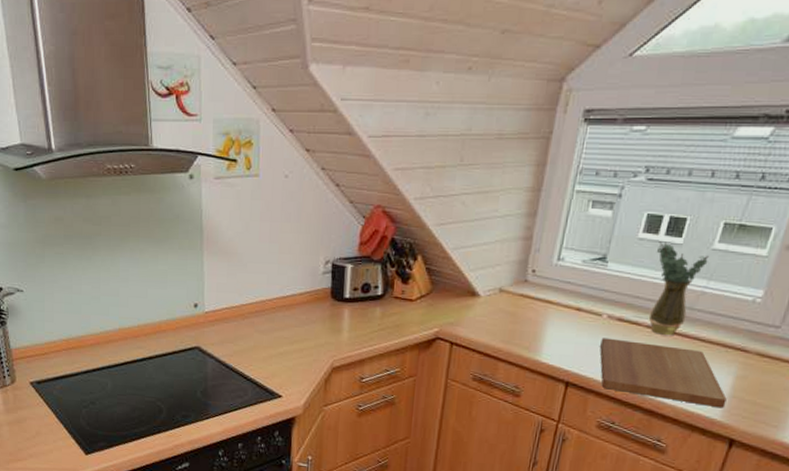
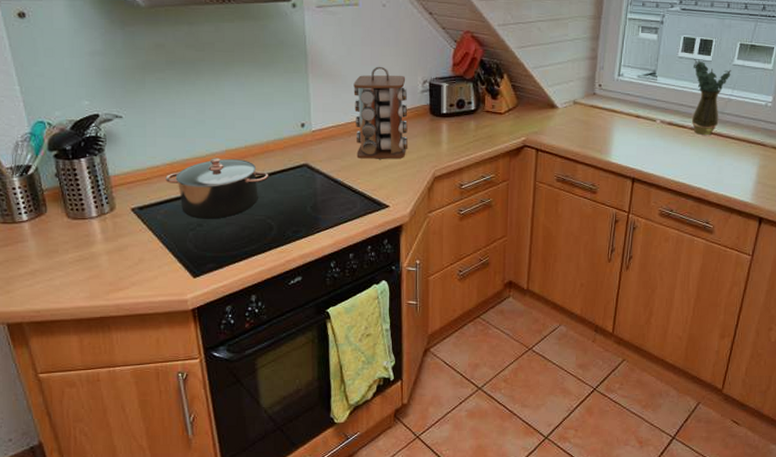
cooking pot: none [62,336,160,398] -> present [165,158,269,219]
spice rack: none [249,244,307,346] -> present [353,66,409,159]
cutting board: present [600,338,727,408] -> none [657,139,754,193]

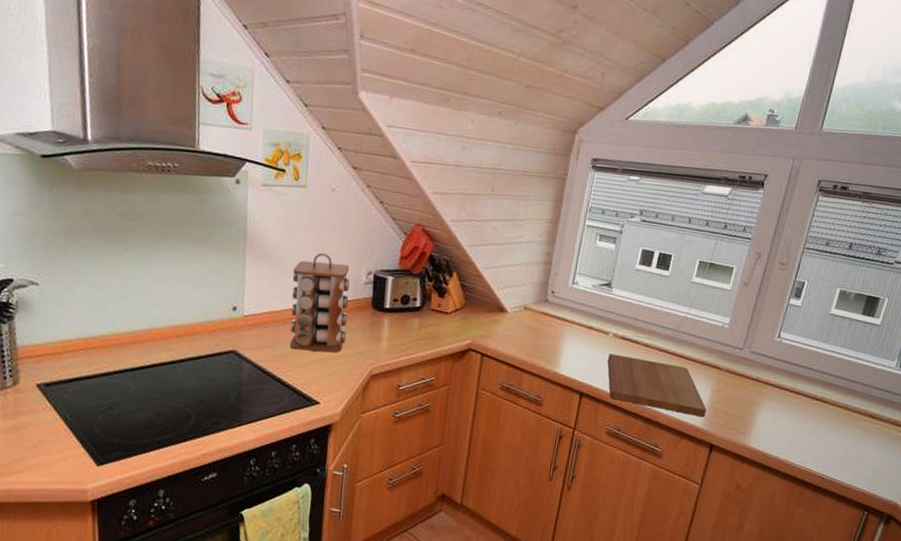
cooking pot: present [165,158,269,219] -> none [78,336,193,403]
cutting board: none [657,139,754,193] -> present [607,354,707,417]
vase: present [691,59,731,135] -> none [645,273,689,353]

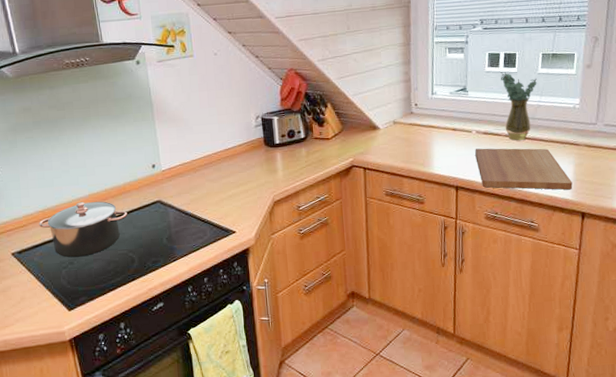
cooking pot: none [78,336,193,403] -> present [39,201,128,258]
spice rack: present [289,252,350,353] -> none [195,107,248,192]
vase: none [645,273,689,353] -> present [500,72,537,140]

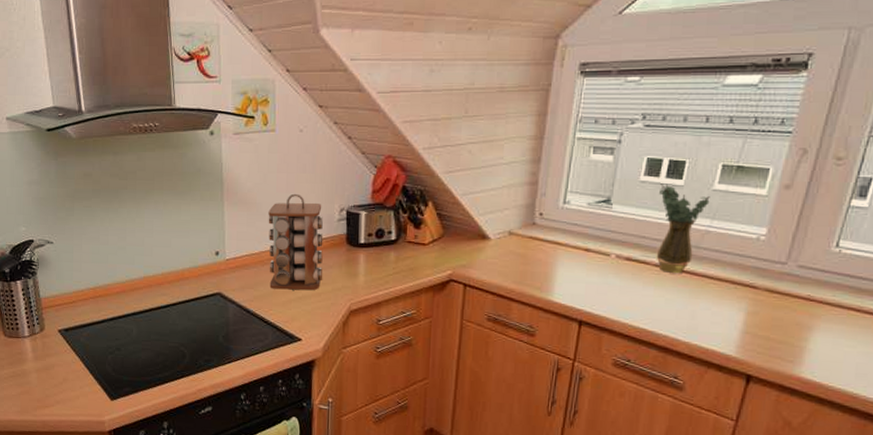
cooking pot: present [39,201,128,258] -> none [89,284,183,344]
spice rack: none [195,107,248,192] -> present [268,193,323,291]
cutting board: present [475,148,573,190] -> none [610,277,740,344]

